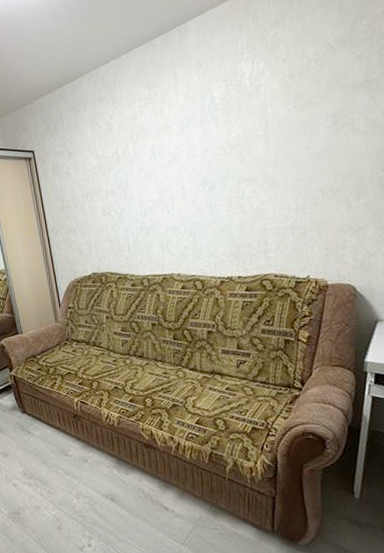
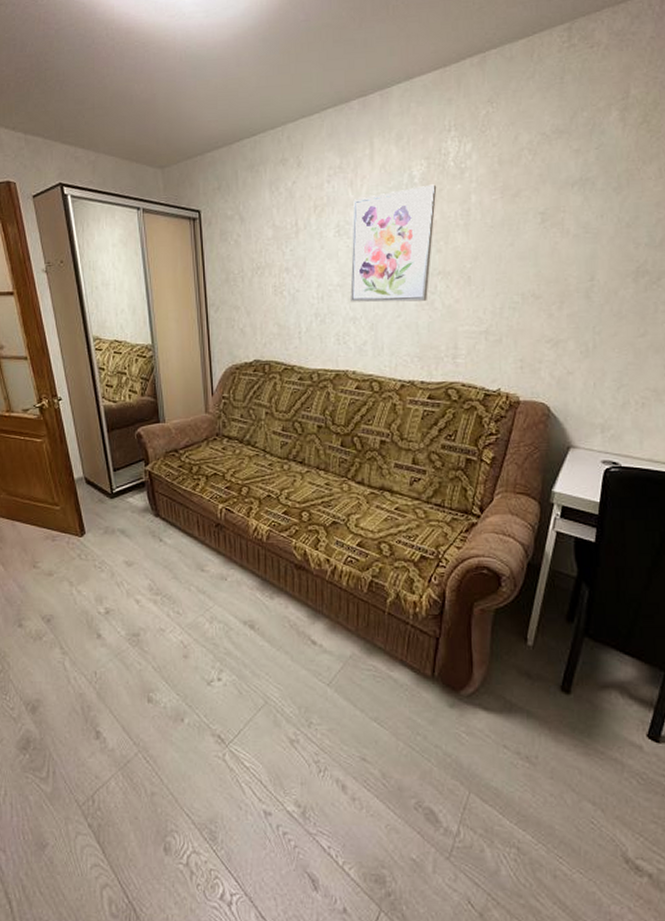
wall art: none [164,102,237,214] -> present [350,184,437,302]

